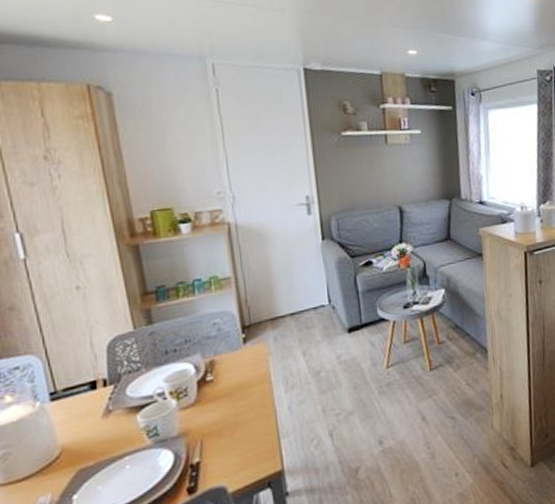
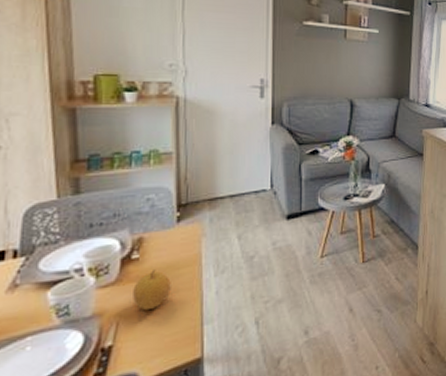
fruit: none [211,390,246,429] -> present [133,270,171,311]

